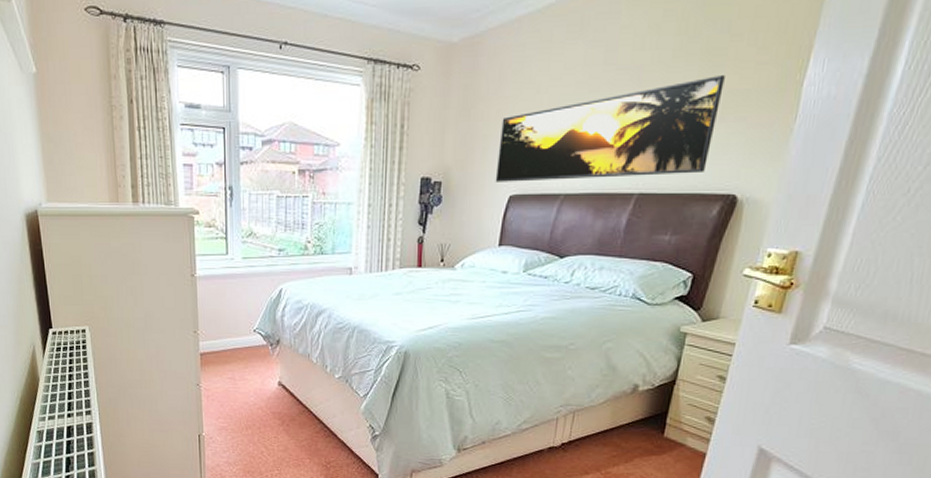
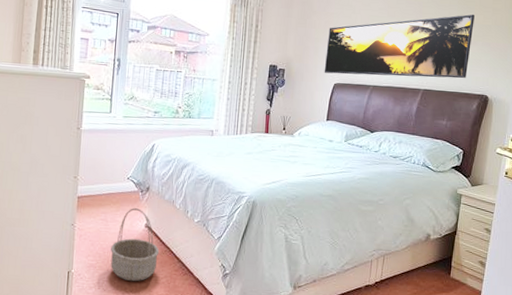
basket: none [242,364,297,445] -> present [111,208,160,282]

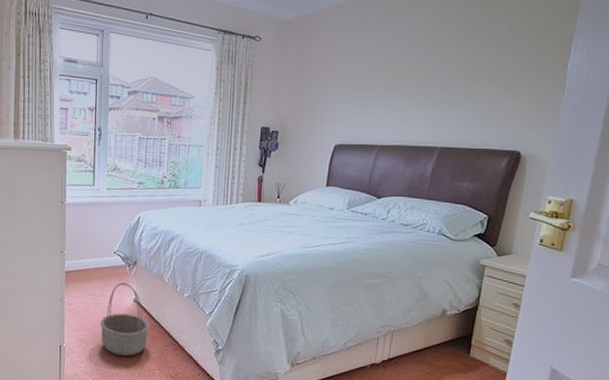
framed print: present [324,14,475,79] -> none [323,56,506,134]

